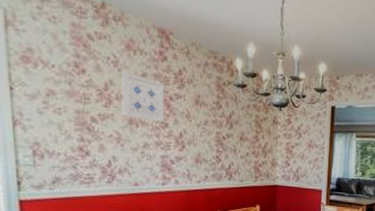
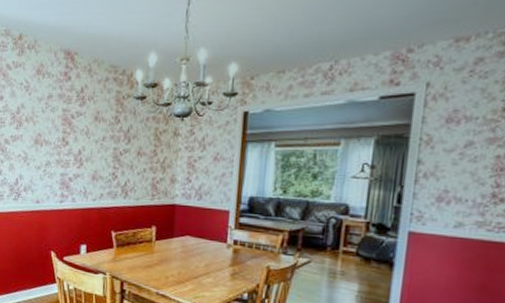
wall art: present [121,72,165,124] -> none [30,95,67,142]

